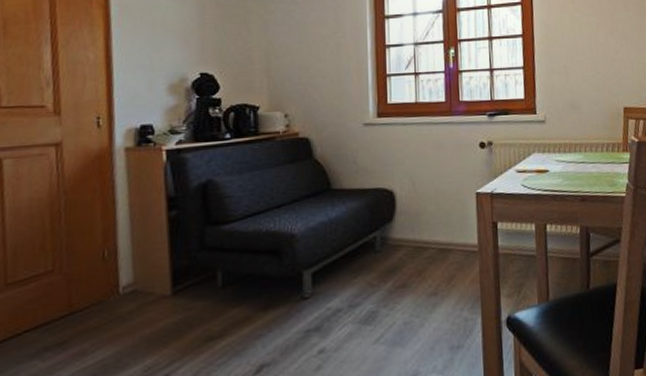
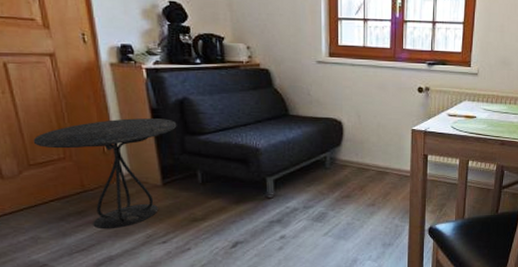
side table: none [16,208,197,366] -> present [33,118,177,230]

